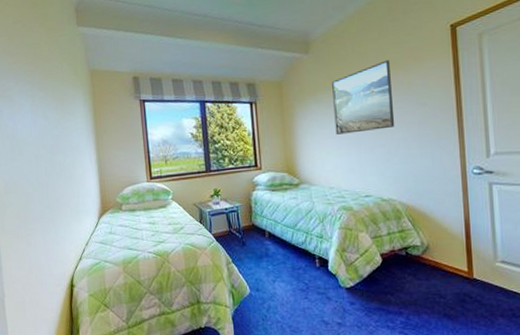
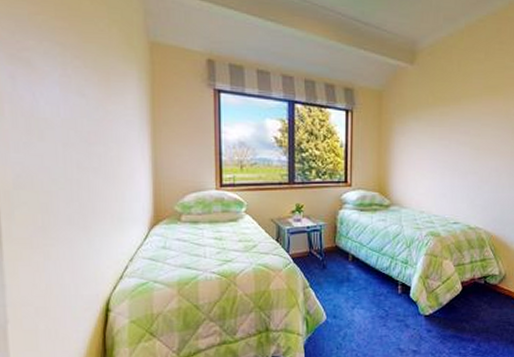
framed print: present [332,60,395,135] -> none [432,84,492,157]

